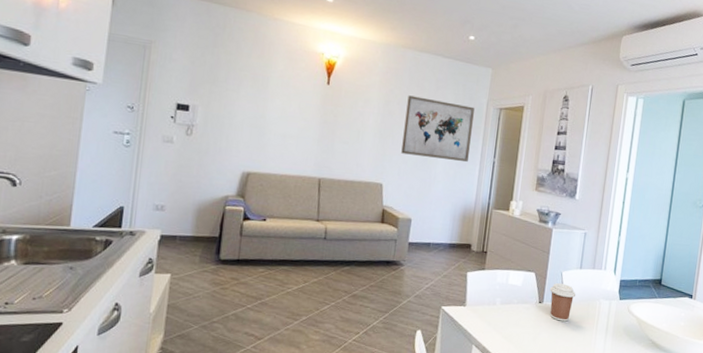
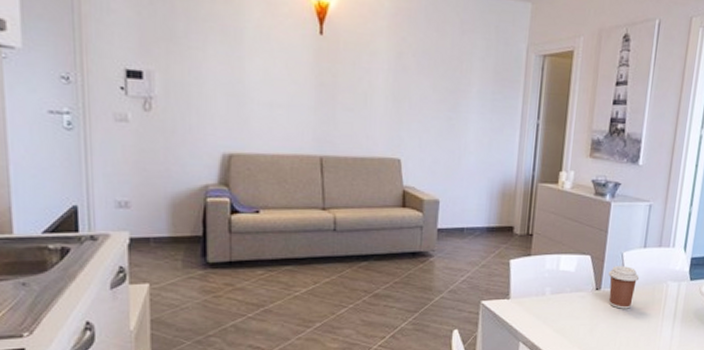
wall art: present [401,95,475,162] -> none [421,43,511,126]

